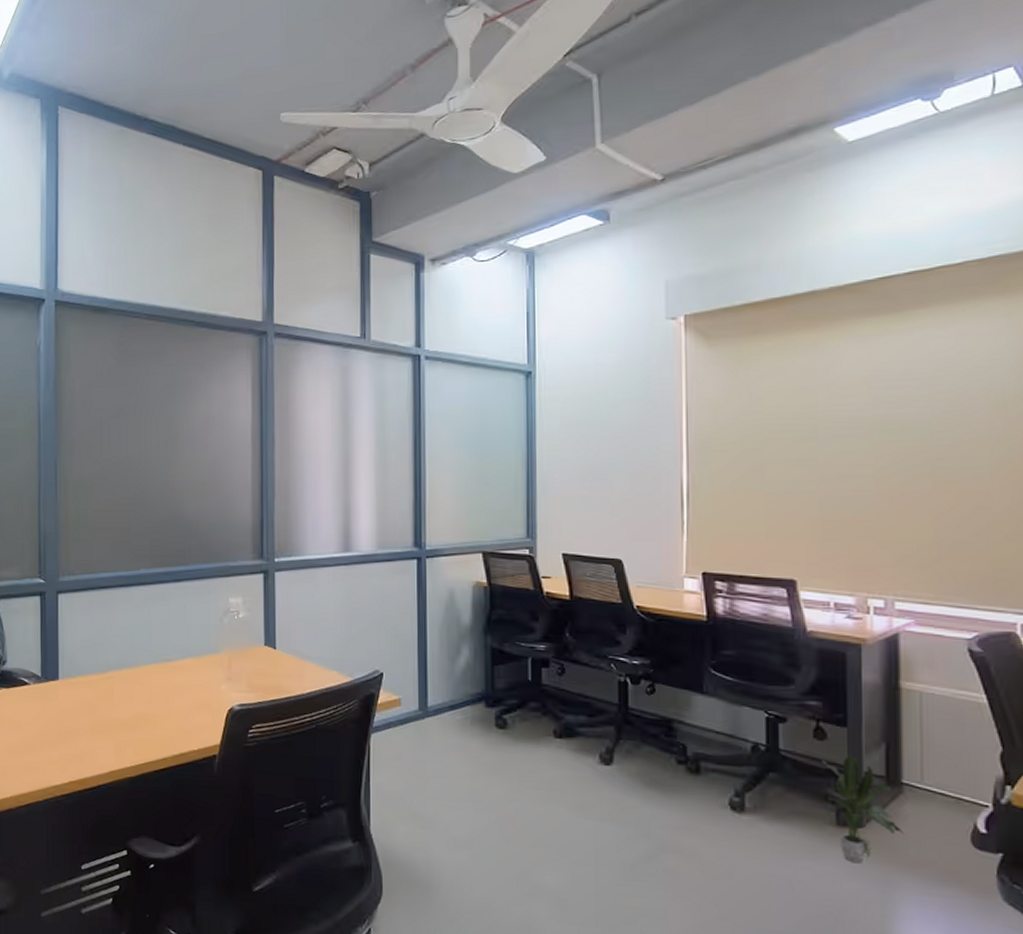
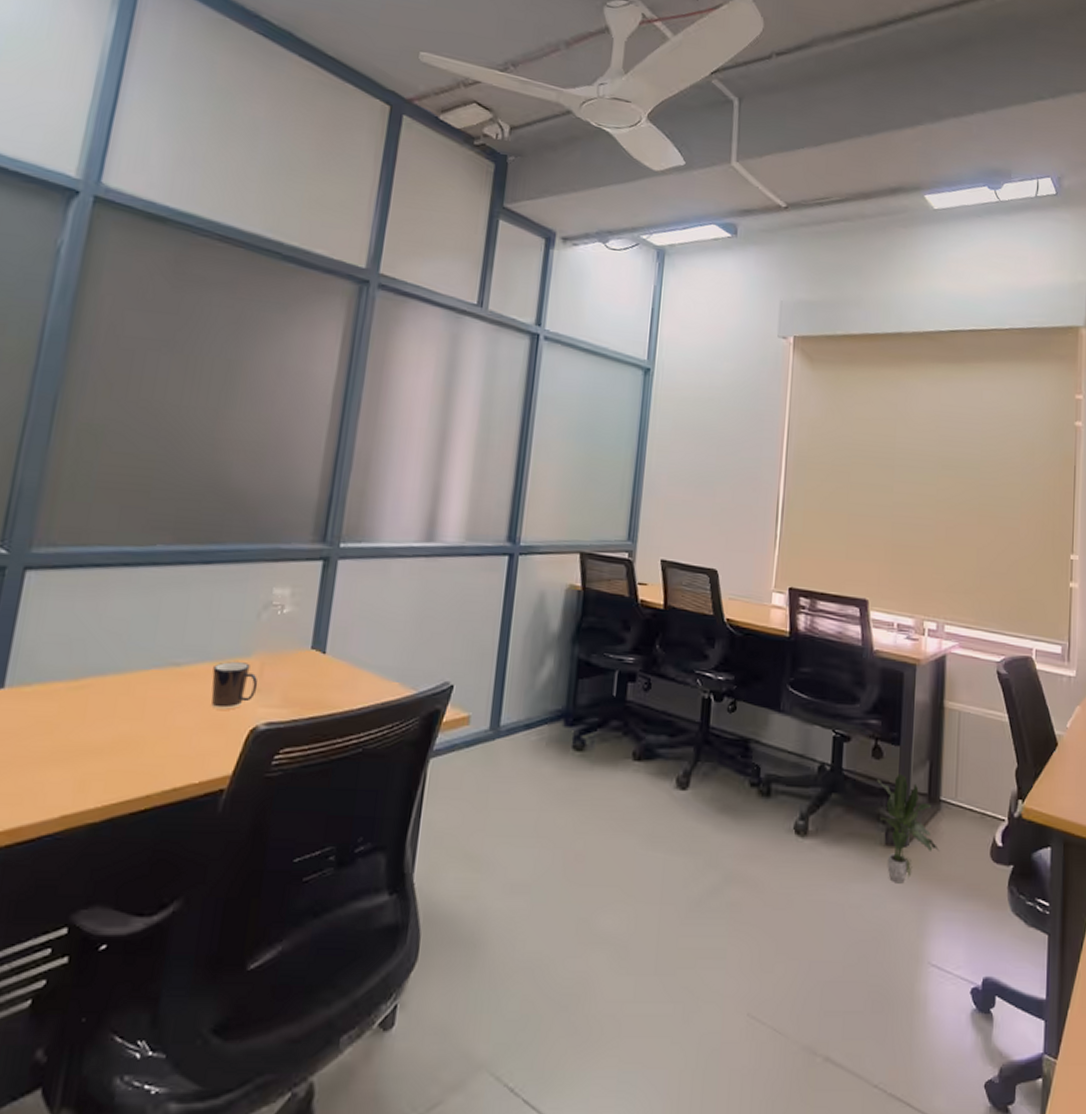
mug: none [195,657,229,694] -> present [210,662,258,710]

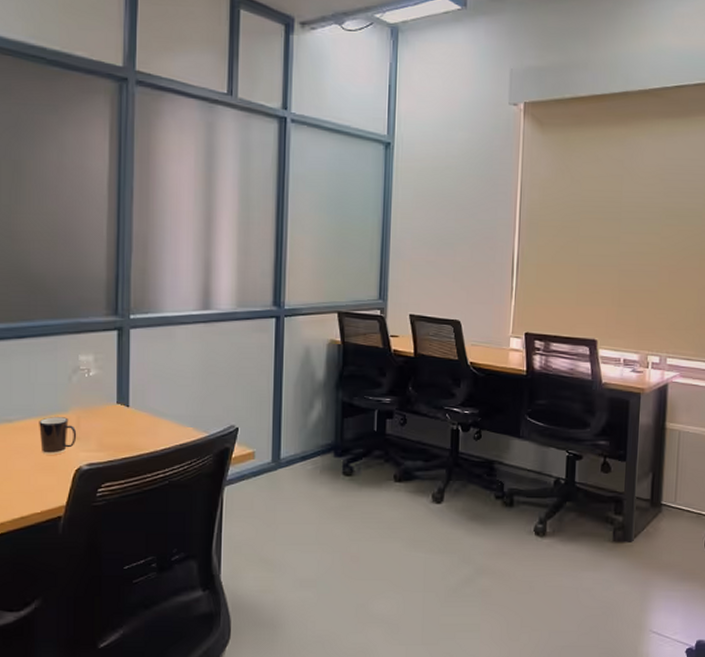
potted plant: present [877,773,940,884] -> none [606,484,661,571]

